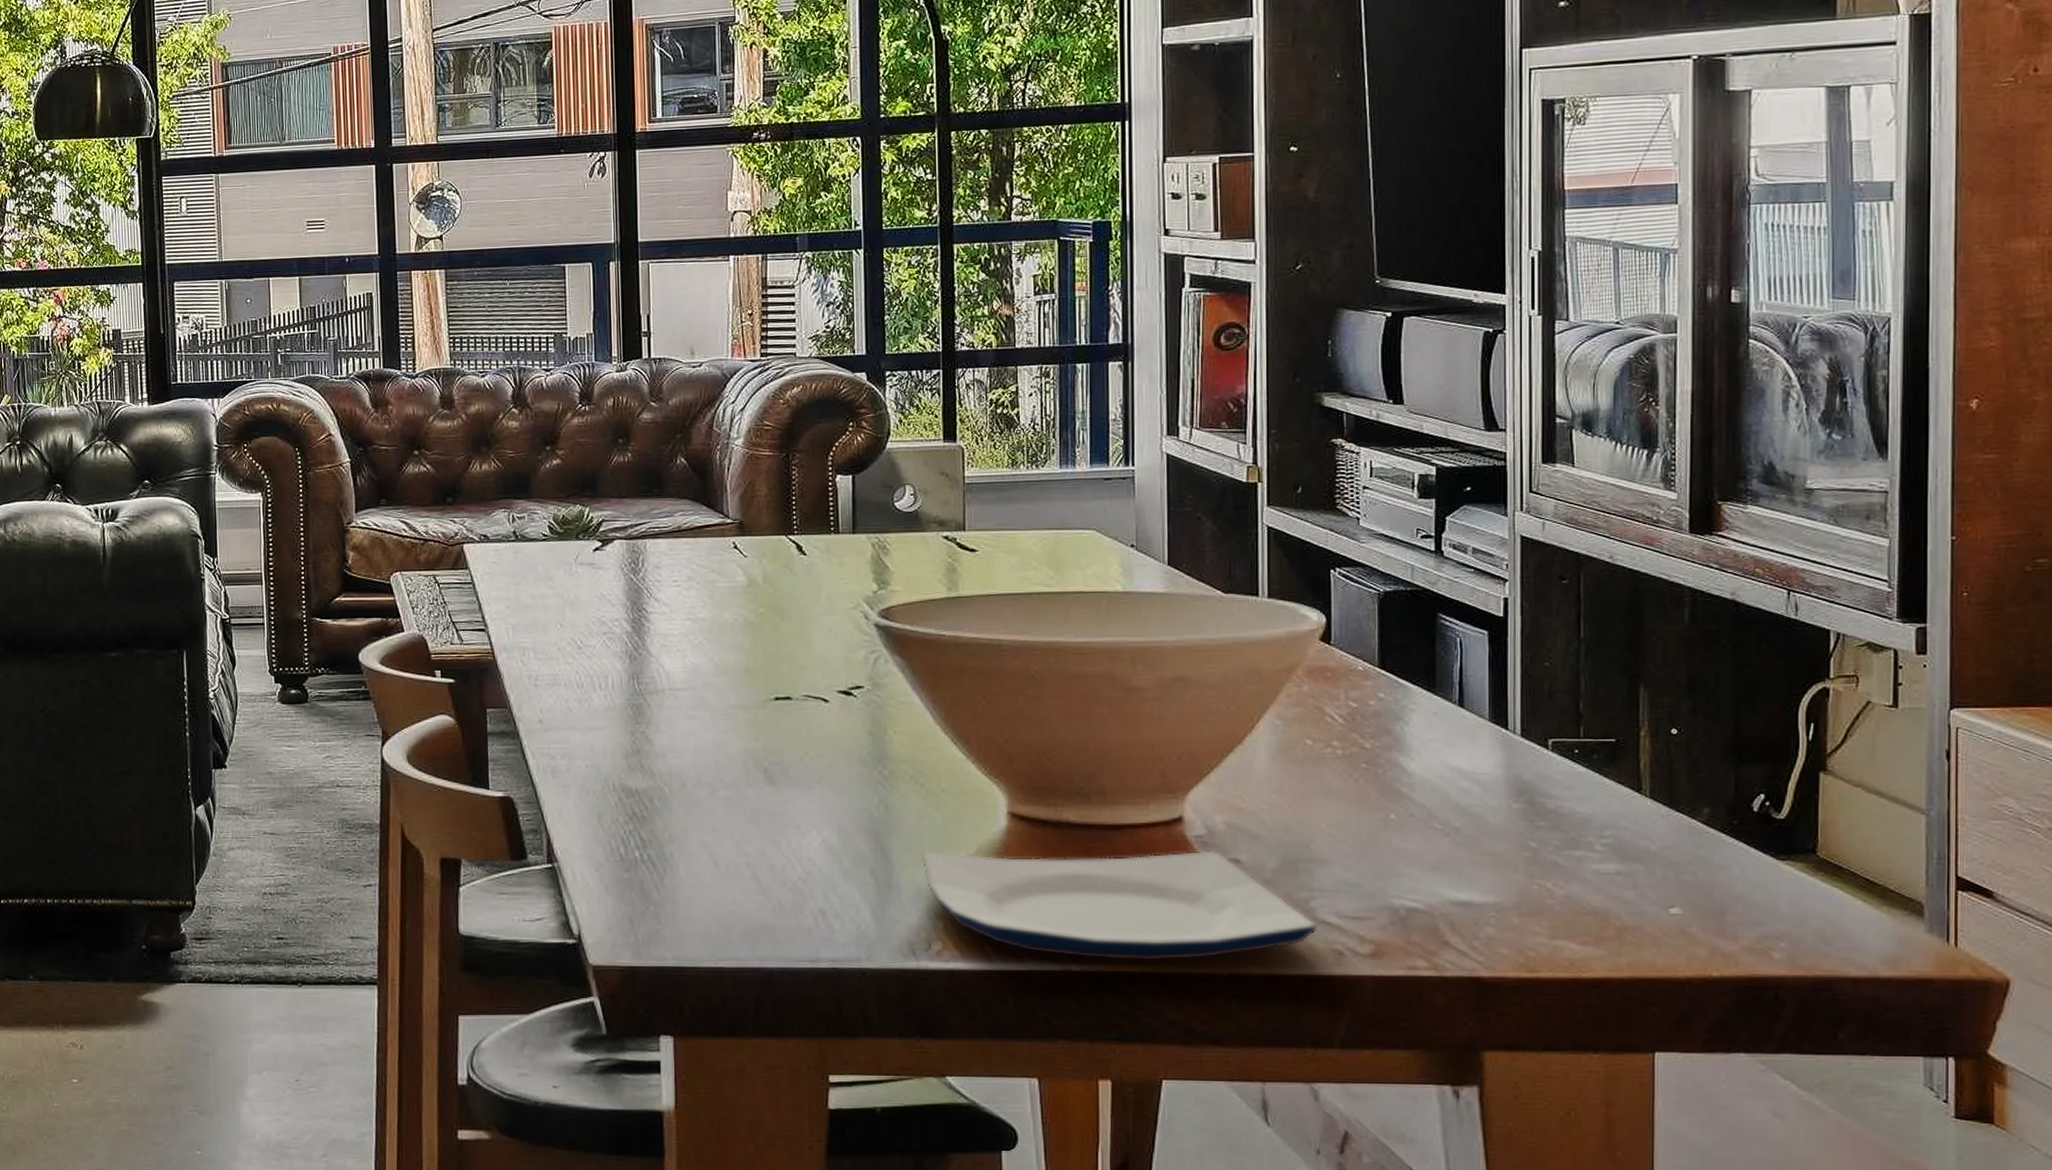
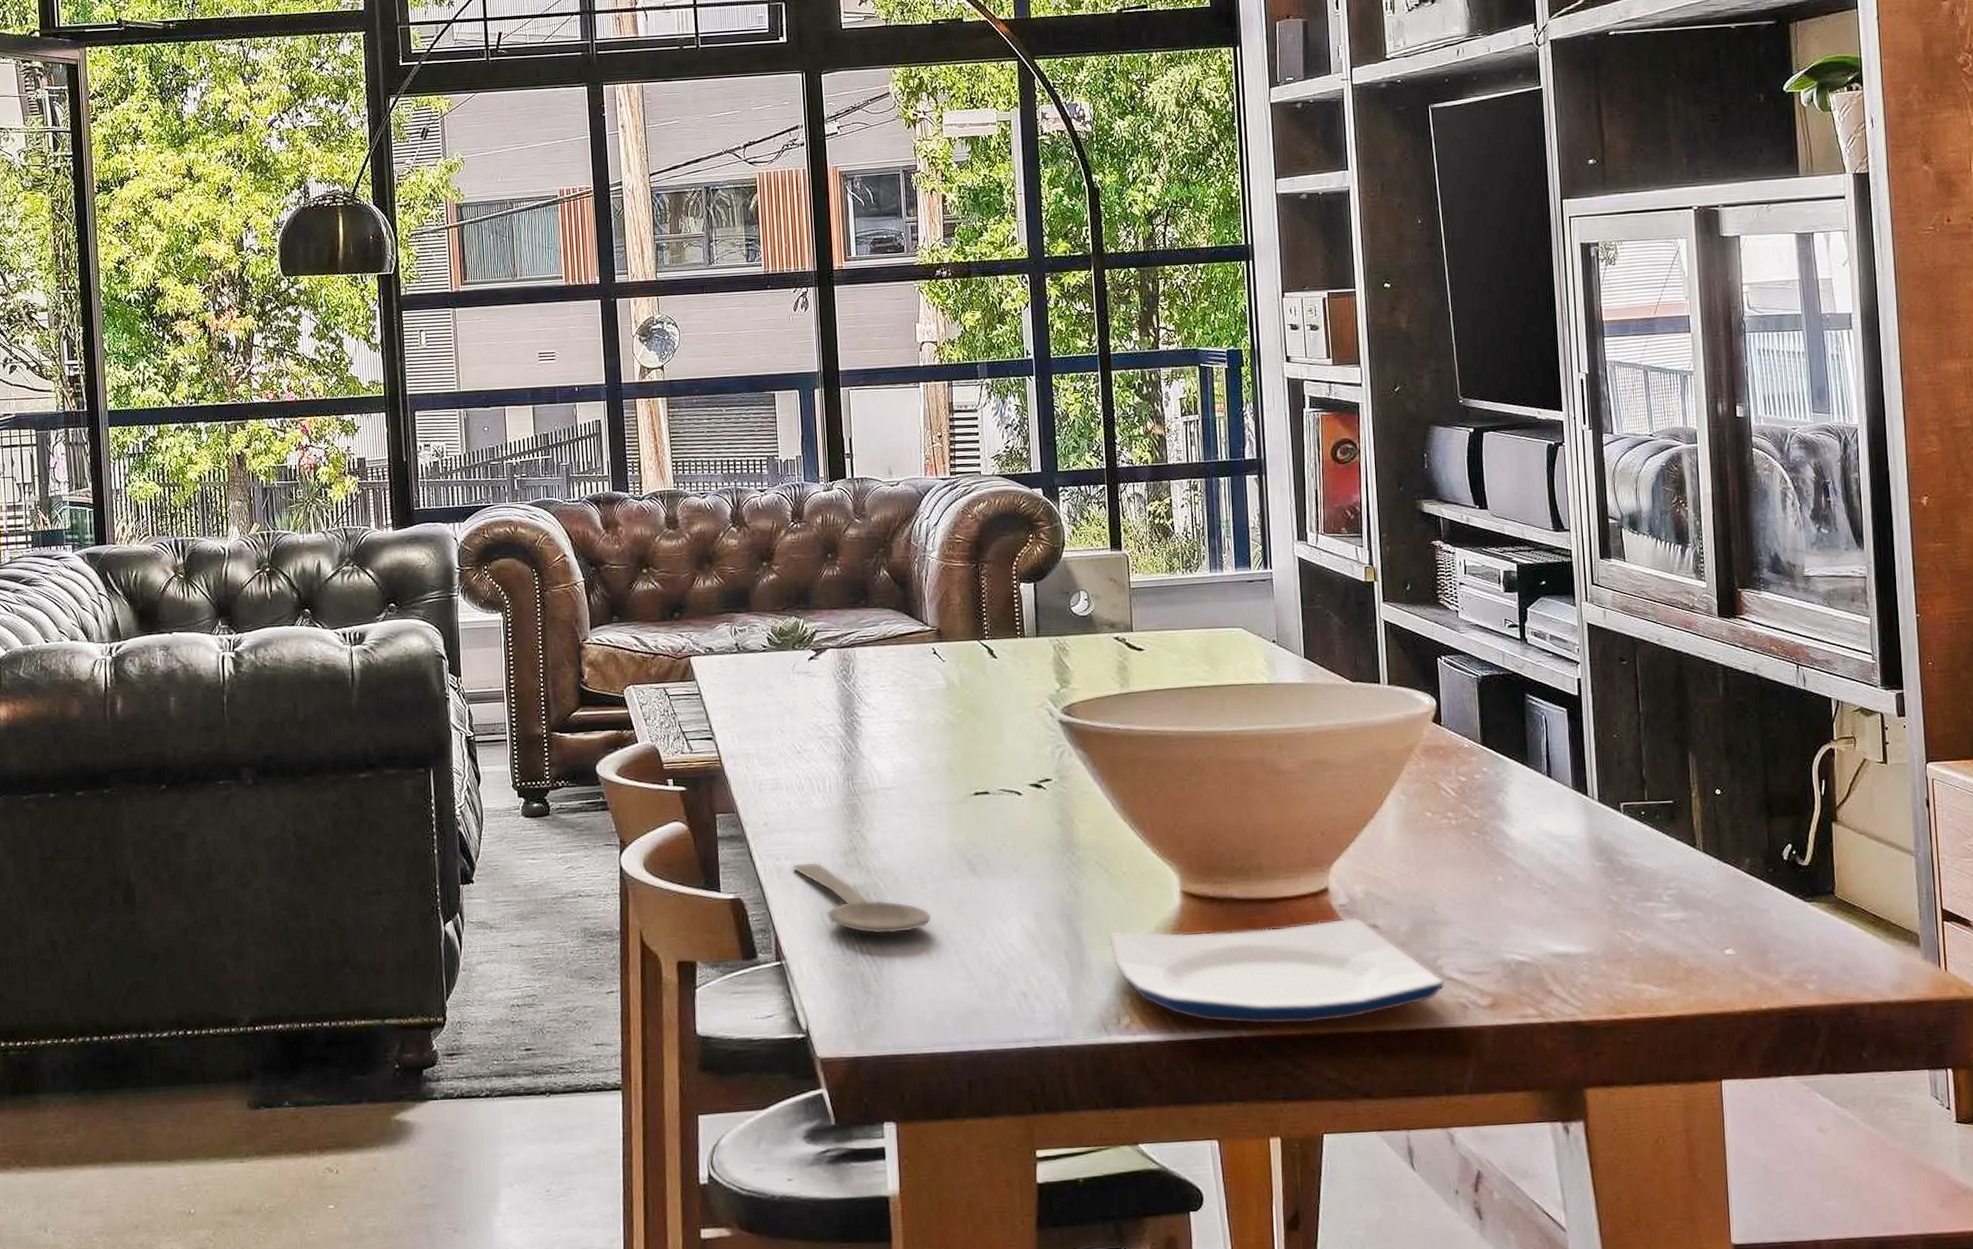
wooden spoon: none [568,762,721,842] -> present [792,861,932,935]

